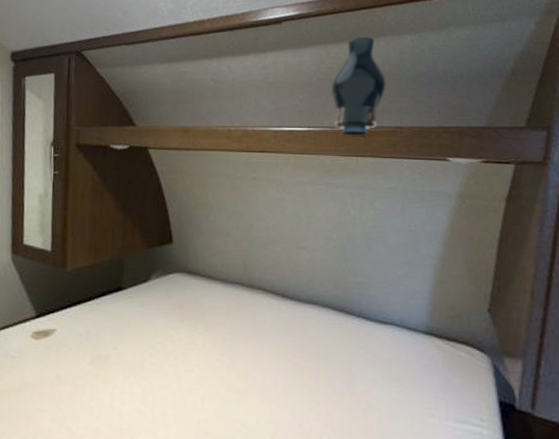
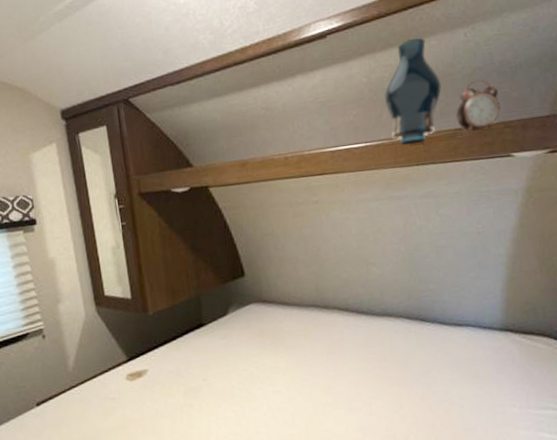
alarm clock: none [397,85,440,133] -> present [455,80,500,133]

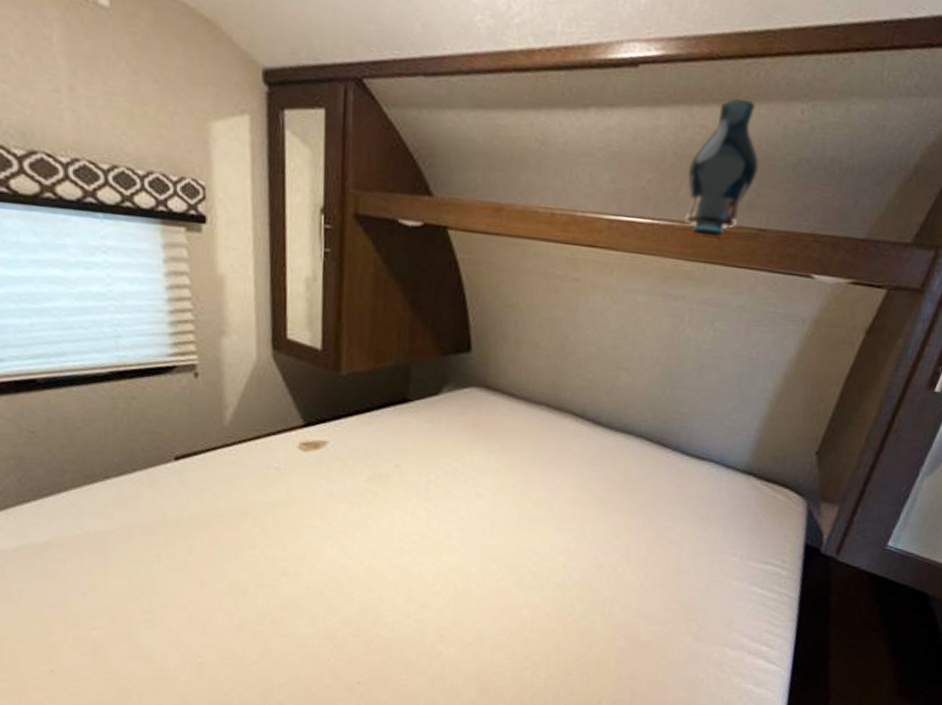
alarm clock: present [455,80,500,133] -> none [763,175,819,241]

